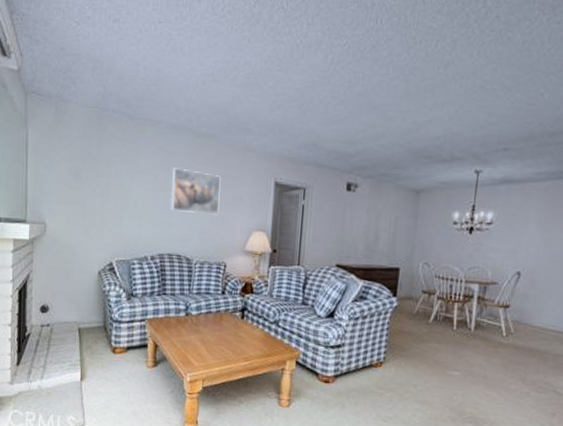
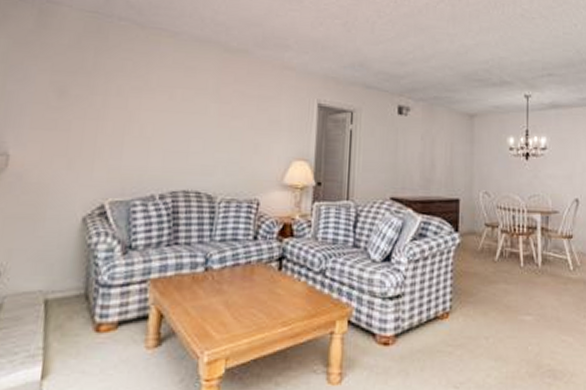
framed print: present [170,168,221,215] -> none [188,86,254,142]

